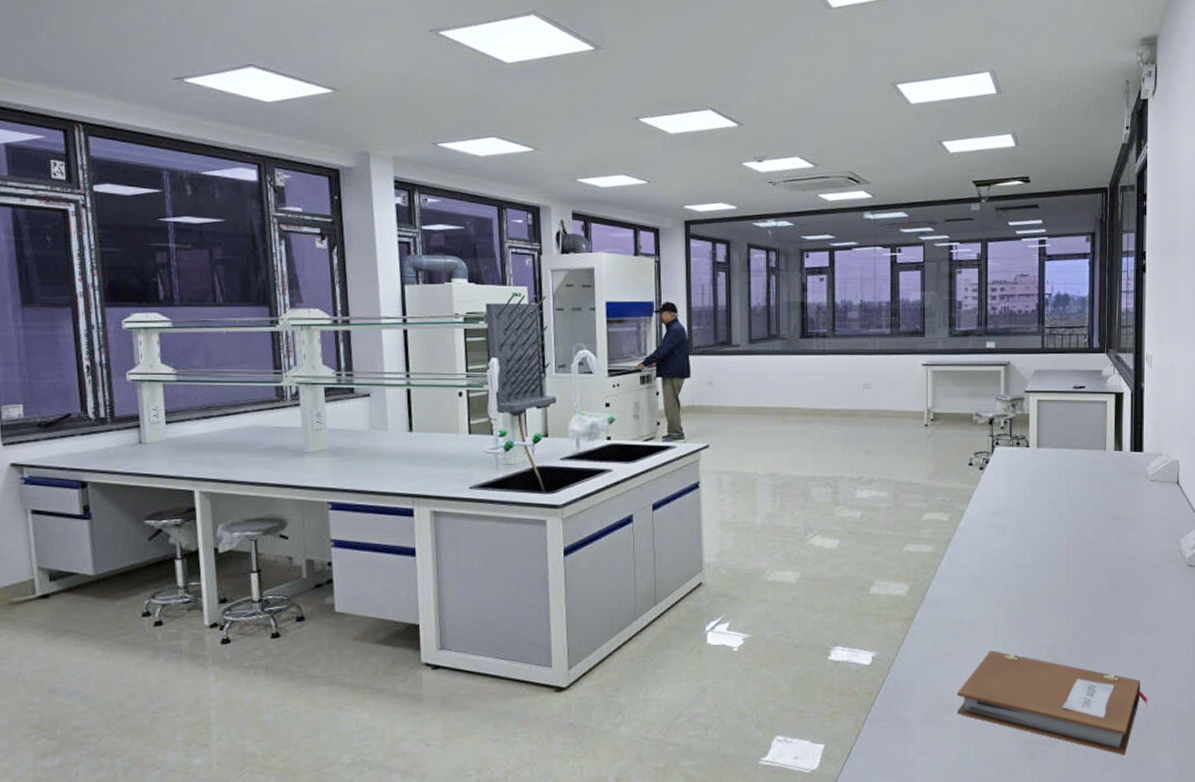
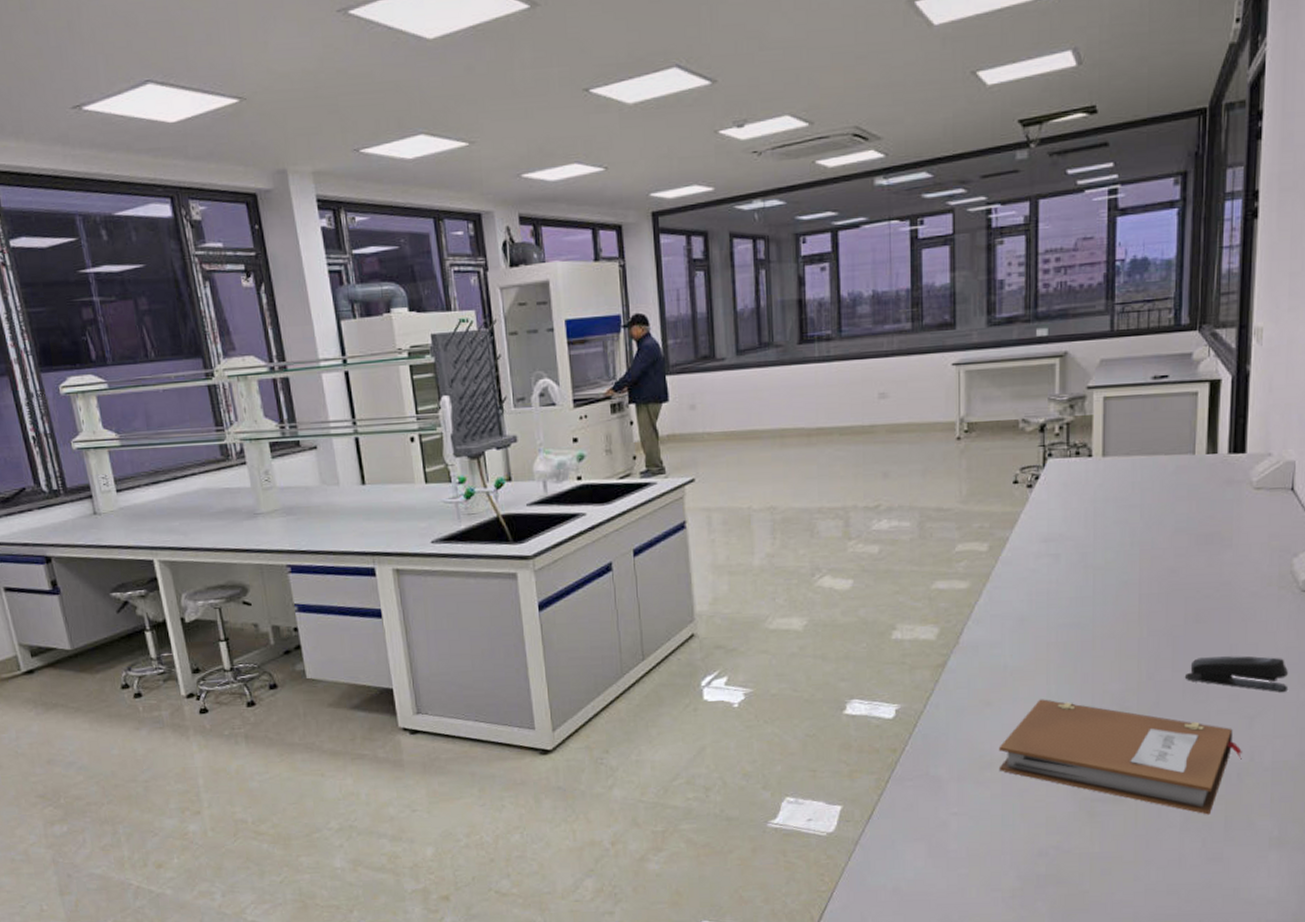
stapler: none [1102,618,1181,650] -> present [1184,656,1289,692]

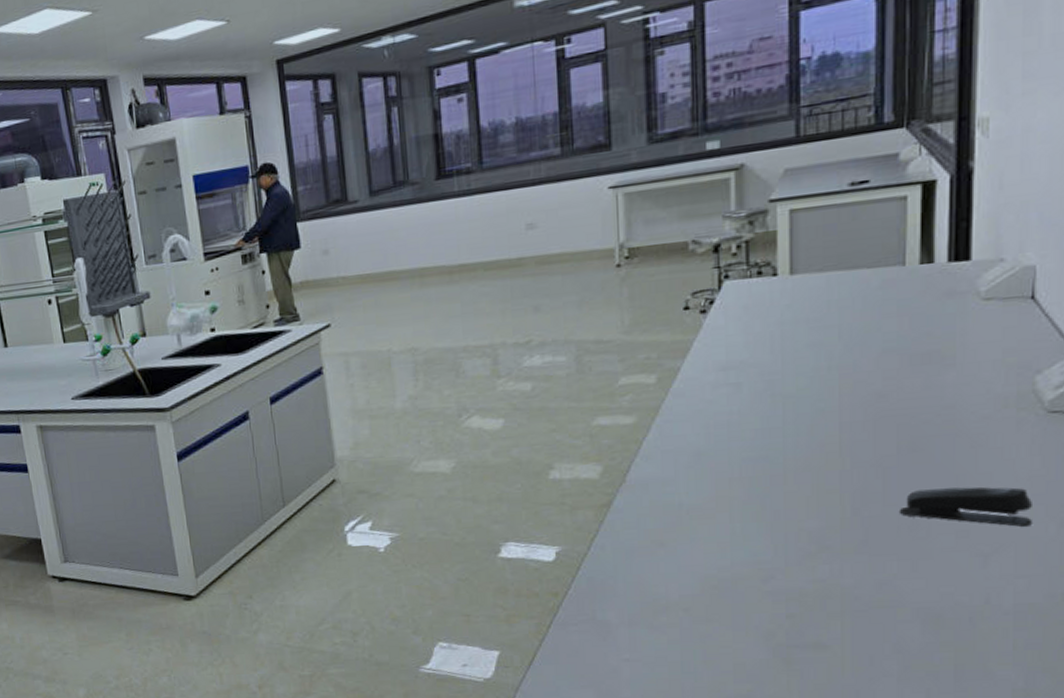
notebook: present [998,699,1242,815] -> none [675,538,975,663]

